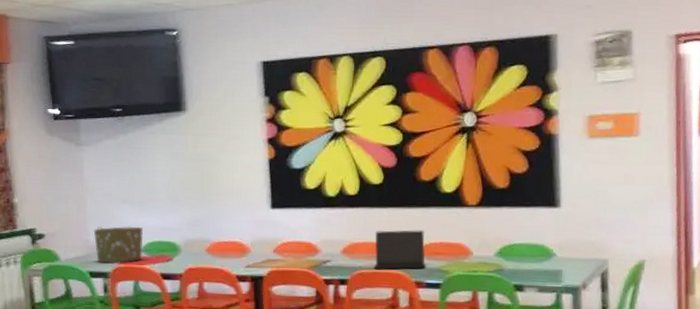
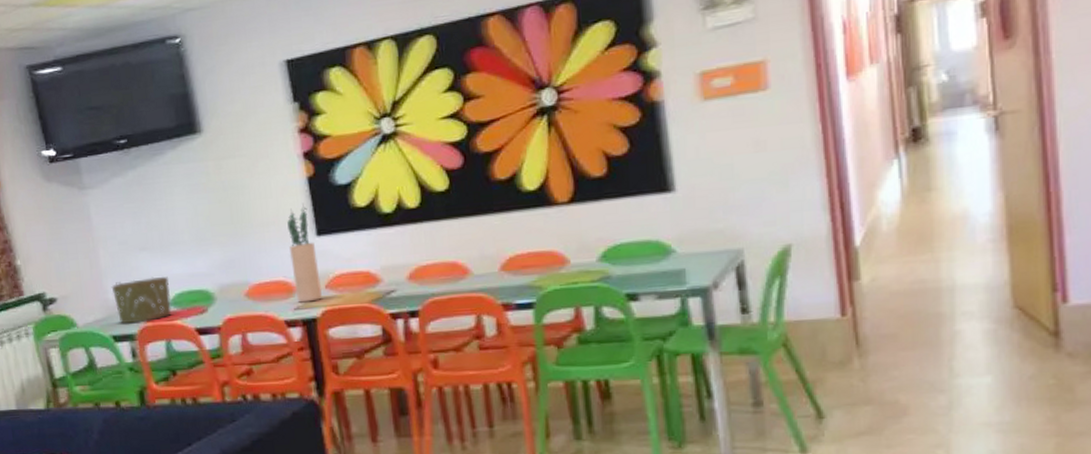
vase: none [246,180,271,262] -> present [287,203,323,303]
laptop: present [374,230,425,270] -> none [446,240,512,295]

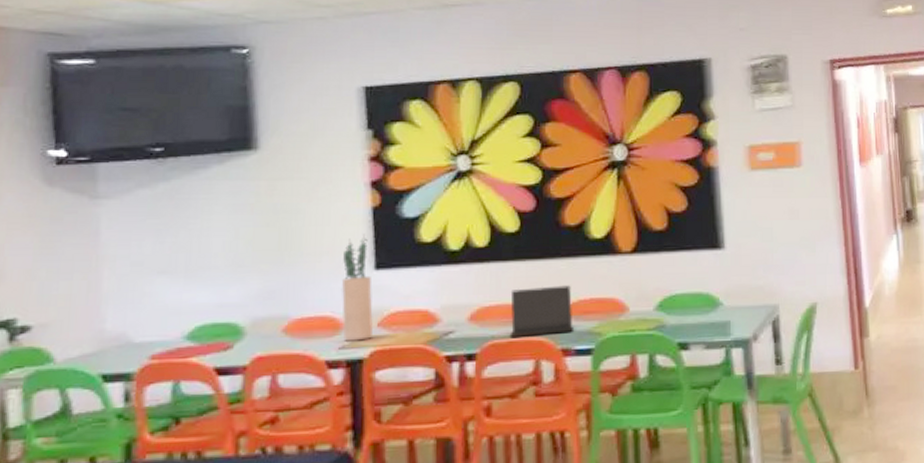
basket: present [111,277,172,324] -> none [111,305,189,361]
laptop: none [446,240,512,295] -> present [509,285,573,338]

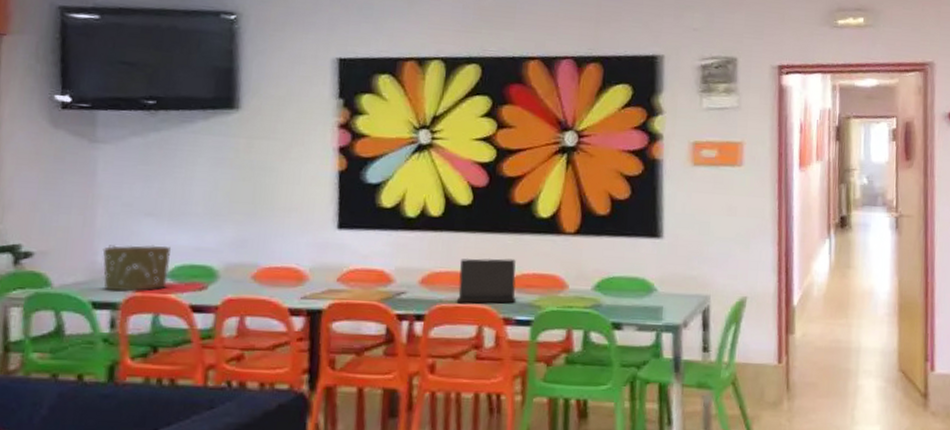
basket: none [111,305,189,361] -> present [102,245,171,292]
vase: present [341,233,374,341] -> none [305,195,335,293]

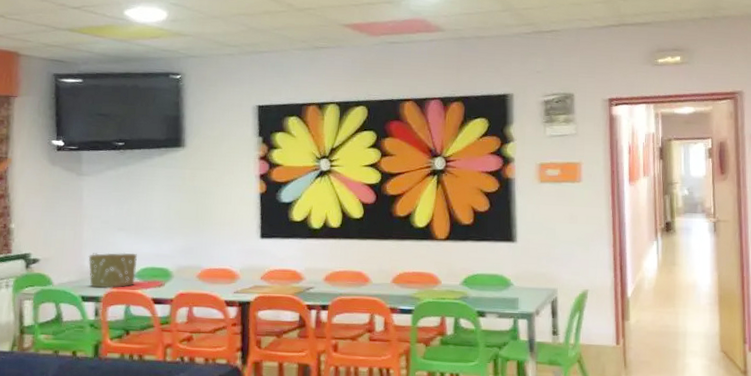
laptop: present [456,258,516,305] -> none [353,260,399,297]

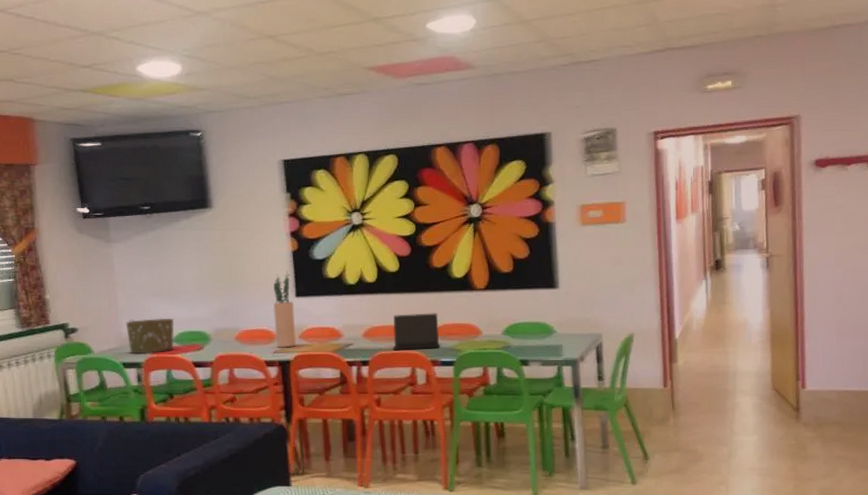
vase: none [237,212,258,289] -> present [273,270,297,348]
laptop: none [353,260,399,297] -> present [393,313,440,351]

